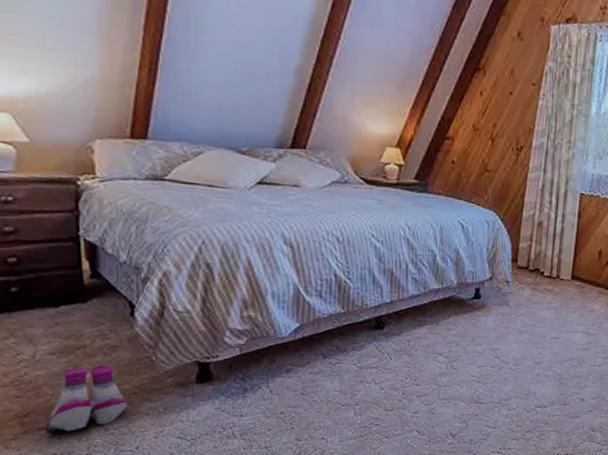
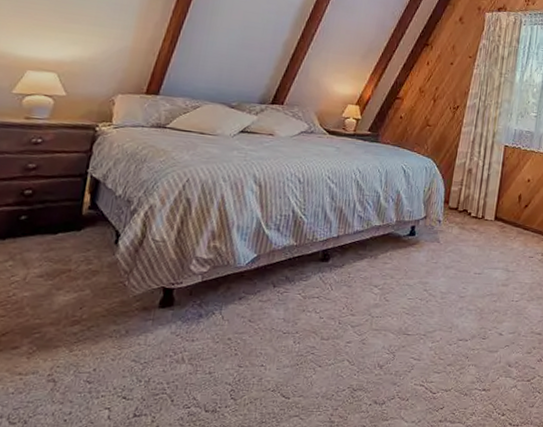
boots: present [44,364,128,434] -> none [17,287,95,354]

